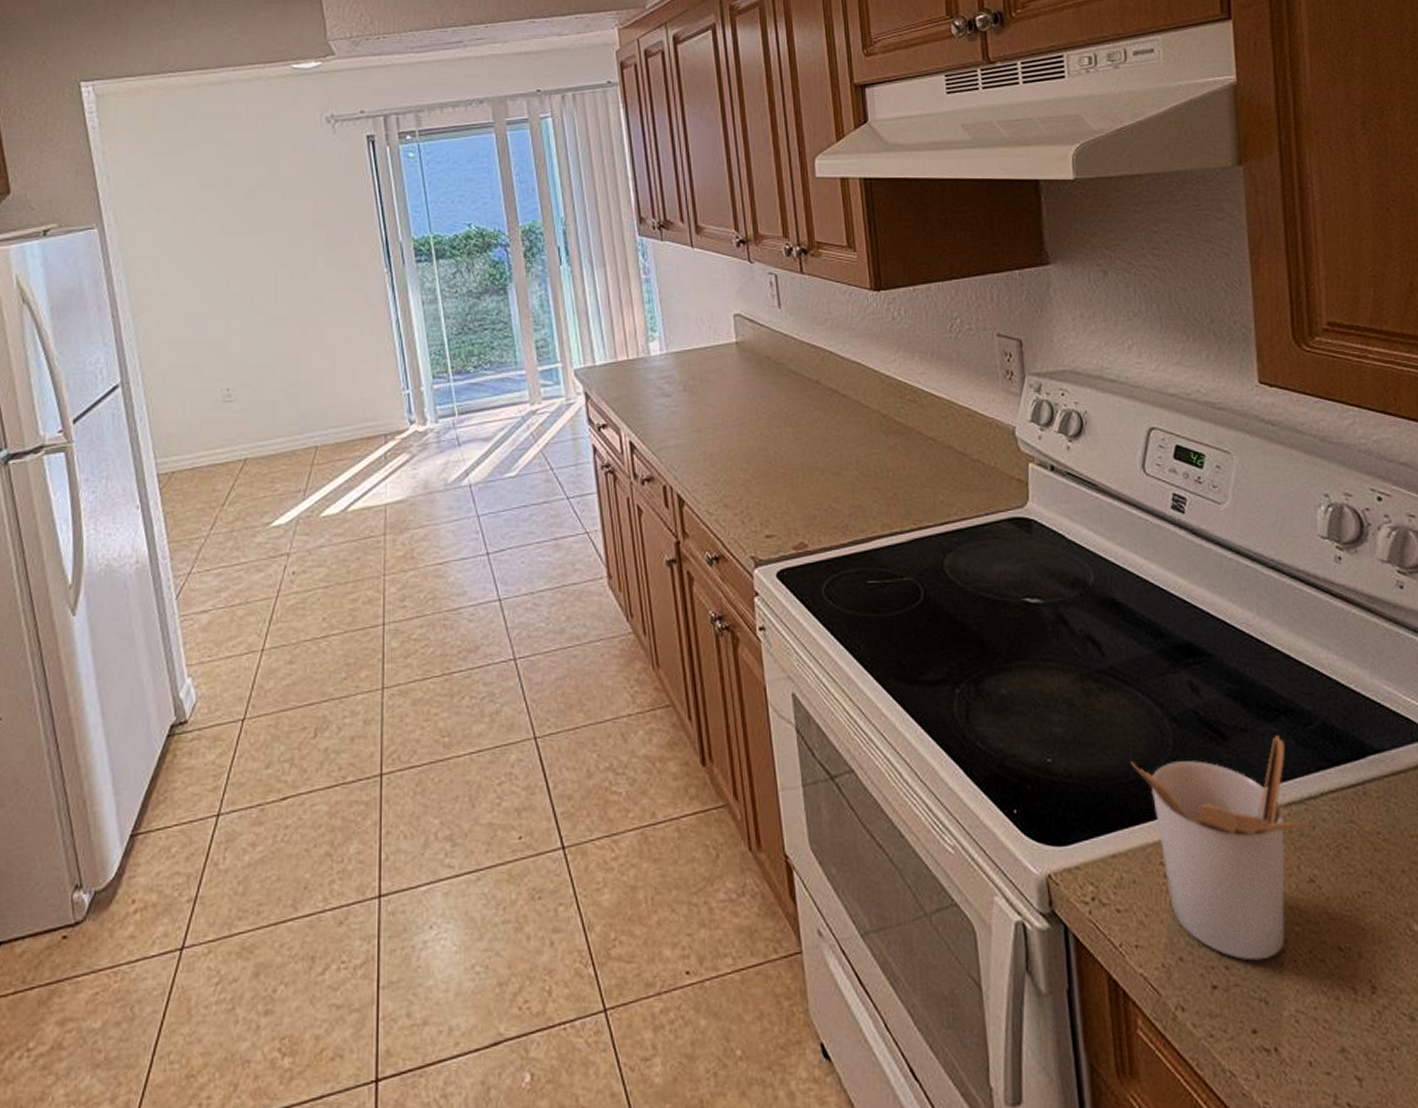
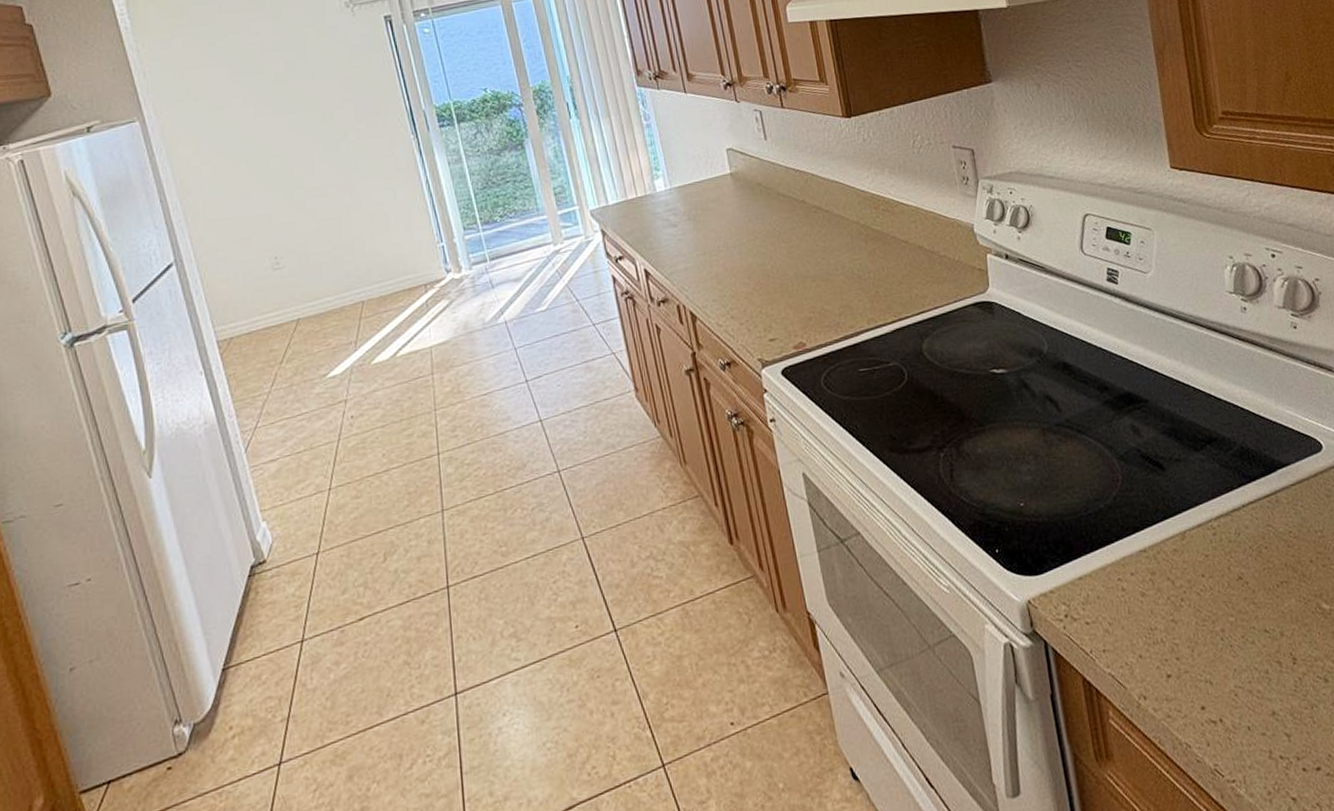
utensil holder: present [1131,736,1311,961] -> none [1089,461,1237,650]

